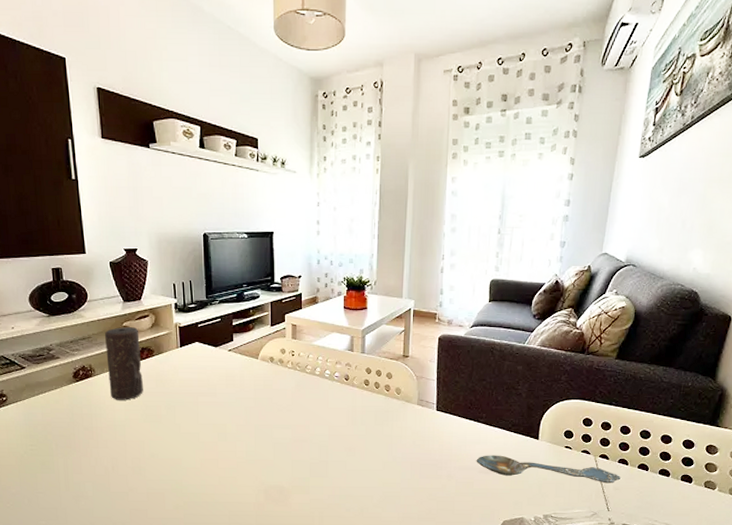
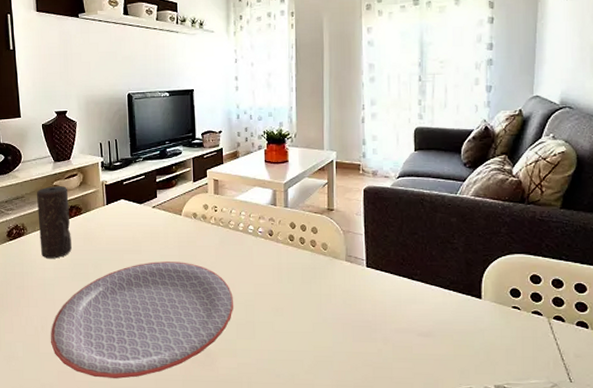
plate: none [121,404,308,515] -> present [50,261,233,379]
spoon: present [476,455,622,484] -> none [413,316,582,350]

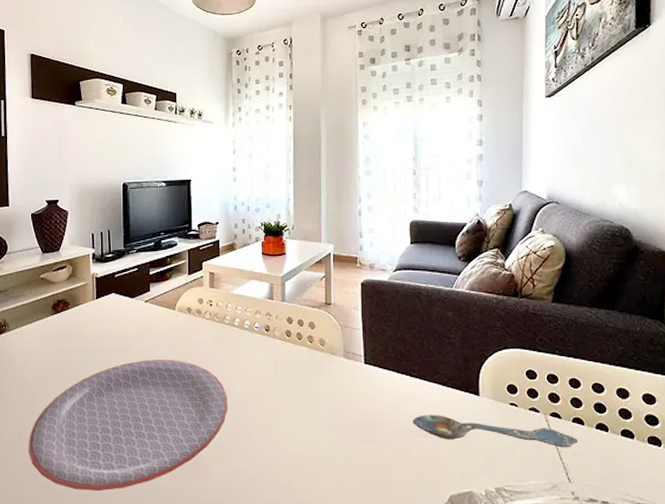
candle: present [37,186,72,259] -> none [21,279,57,358]
spoon: none [413,316,582,350] -> present [412,415,579,448]

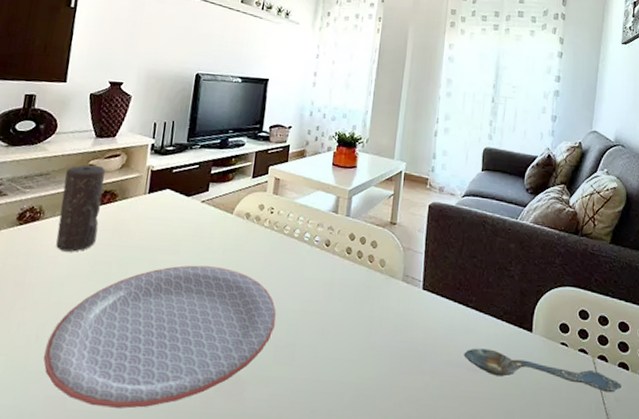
candle: none [21,279,57,358] -> present [56,165,105,252]

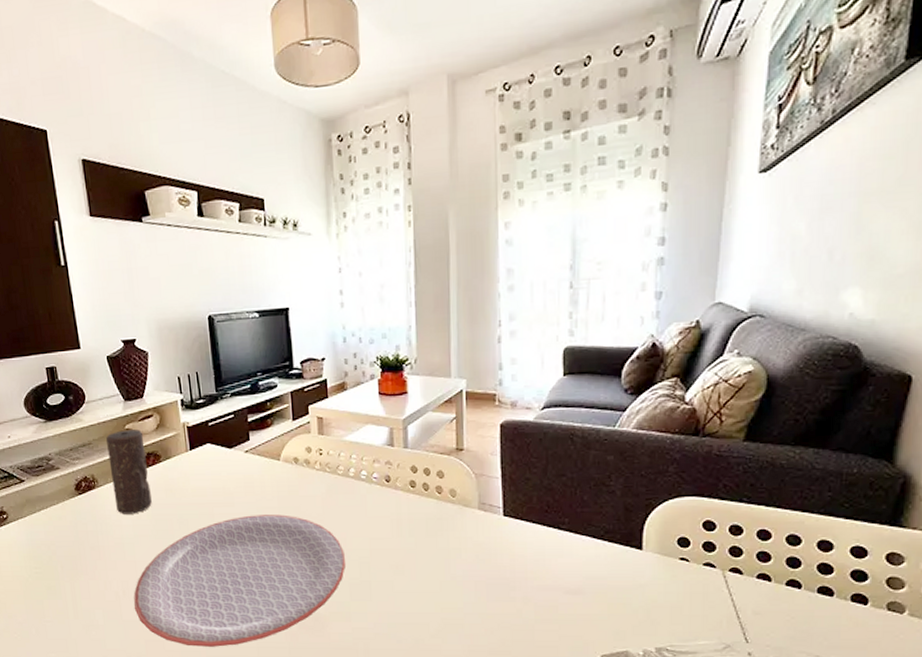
spoon: present [464,348,623,393] -> none [559,571,763,606]

